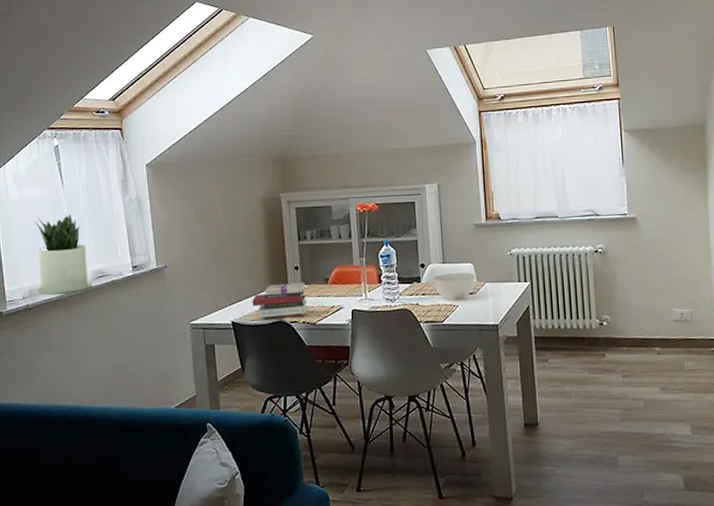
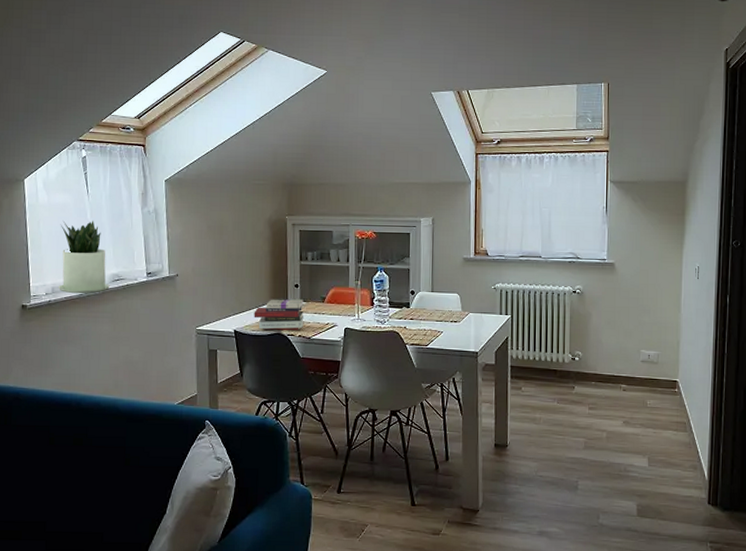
bowl: present [433,273,475,301] -> none [421,302,460,327]

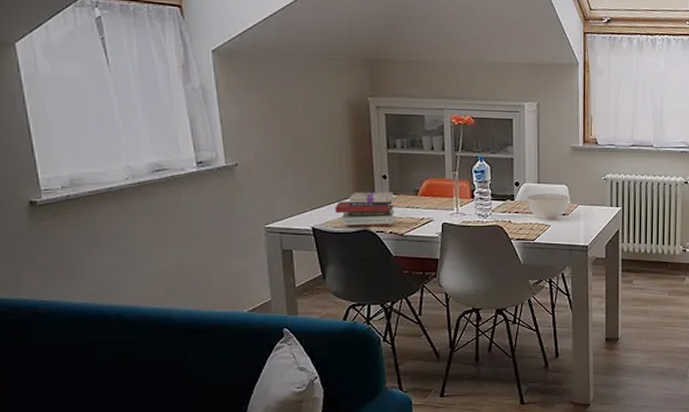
planter: present [57,220,110,294] -> none [73,97,149,188]
bowl: none [421,302,460,327] -> present [527,194,569,220]

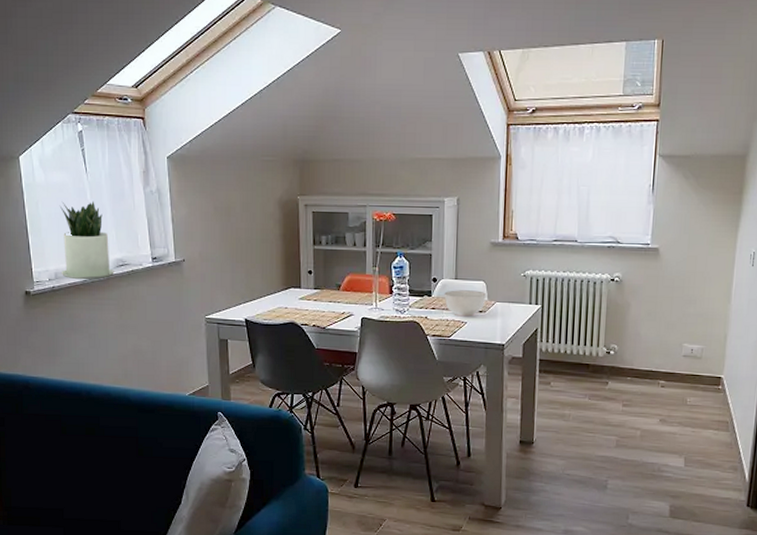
planter: none [73,97,149,188] -> present [59,201,114,280]
books: present [335,192,397,226] -> none [265,286,320,320]

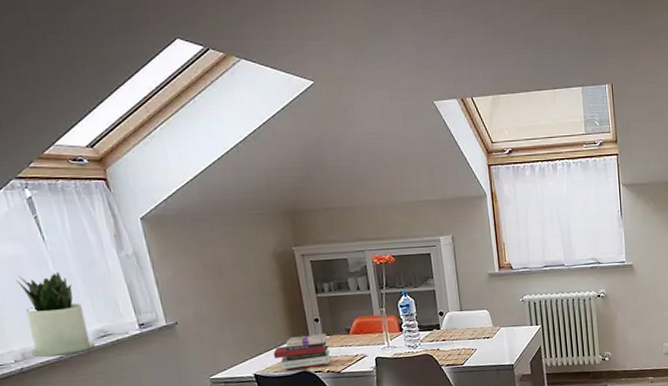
books: none [265,286,320,320] -> present [273,334,333,370]
bowl: present [444,290,486,317] -> none [452,319,491,345]

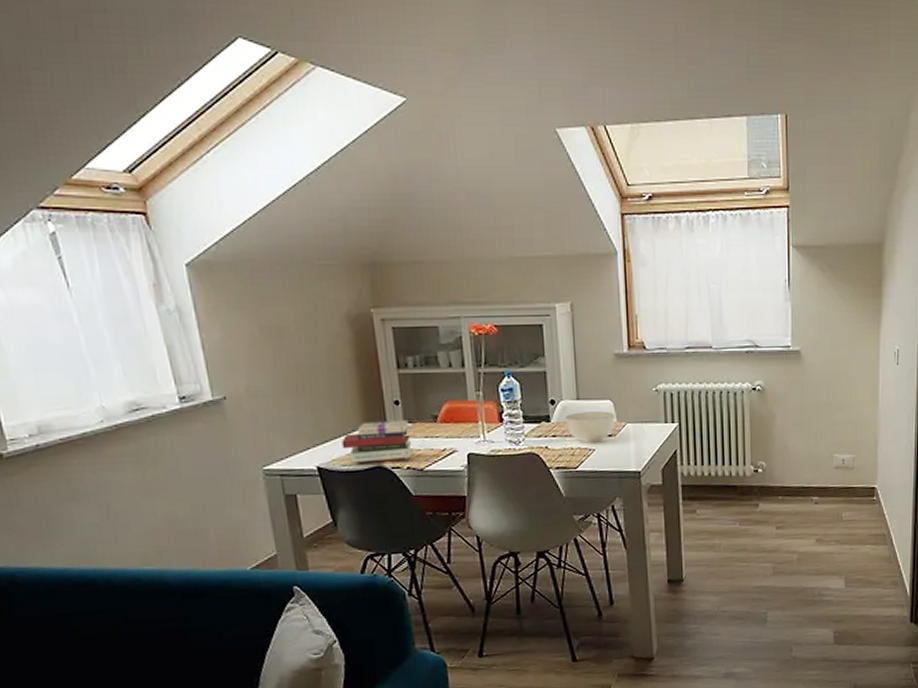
planter: present [15,271,96,358] -> none [32,326,127,433]
bowl: none [452,319,491,345] -> present [565,411,615,443]

